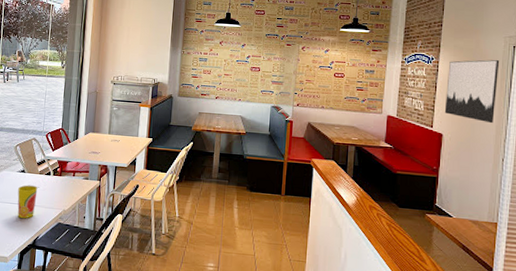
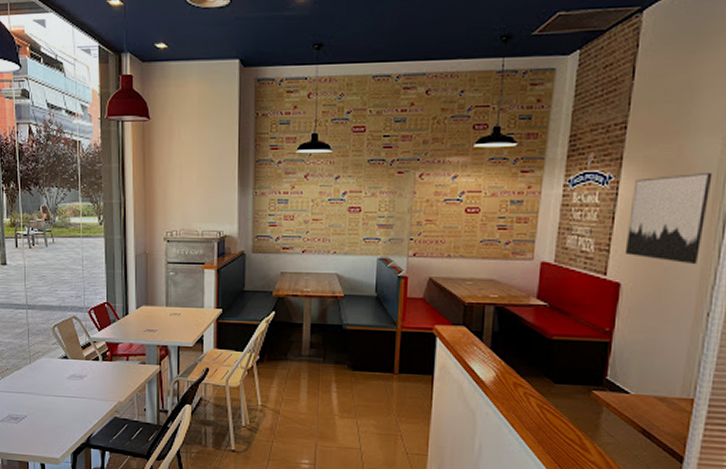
cup: present [17,185,38,219] -> none [62,373,86,414]

